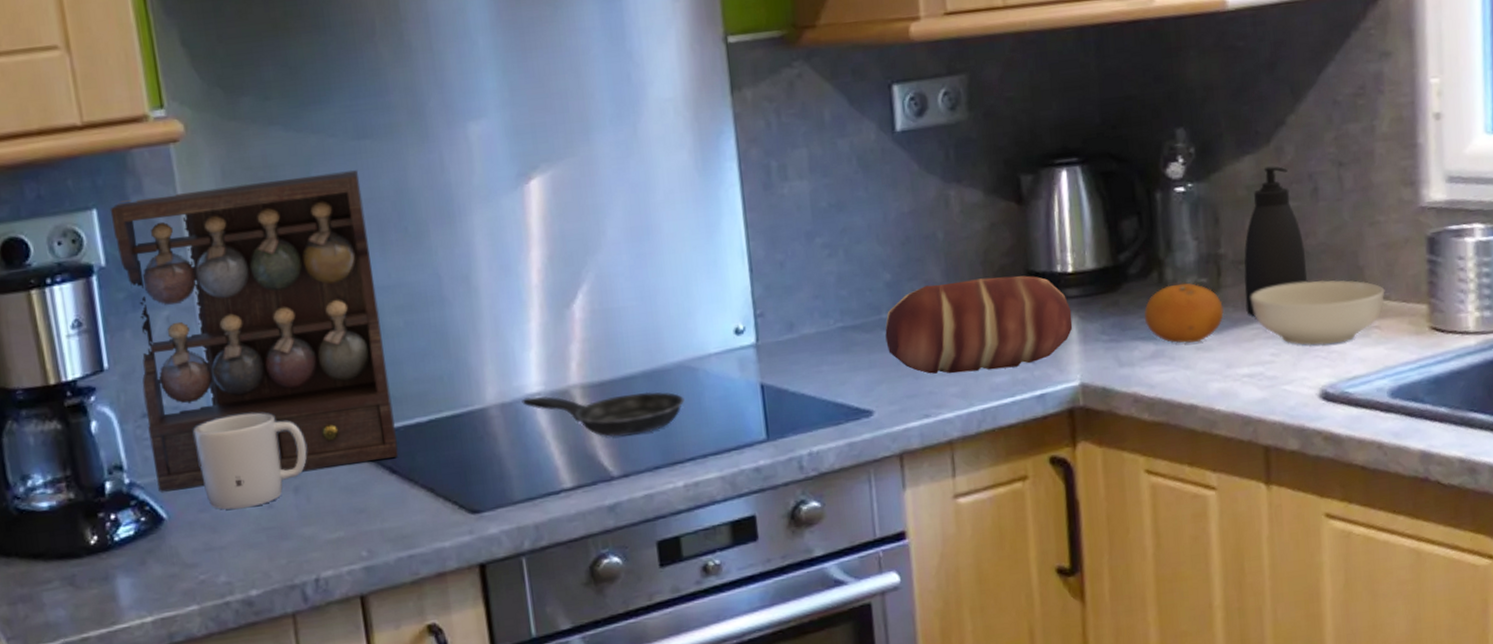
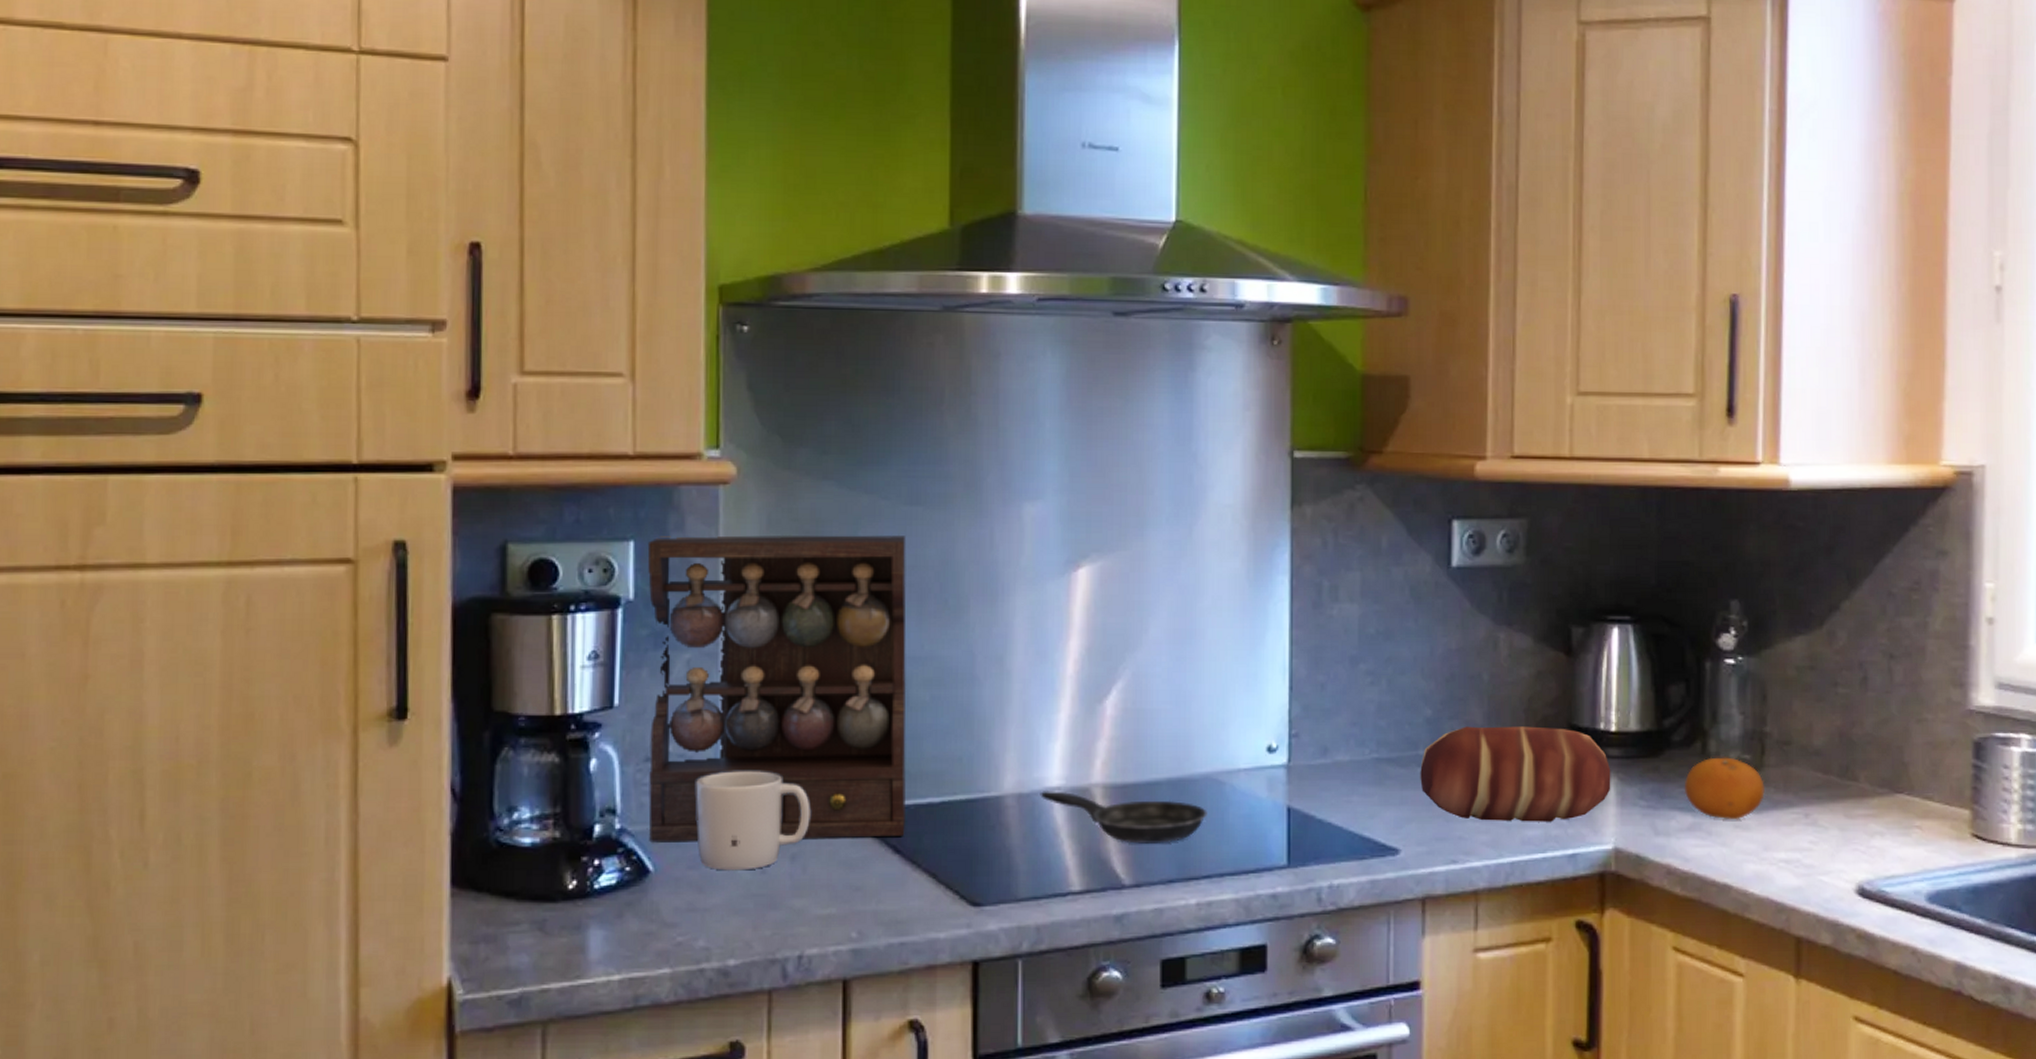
soap dispenser: present [1244,166,1308,316] -> none [1787,650,1852,800]
bowl: present [1250,280,1385,346] -> none [1792,771,1928,839]

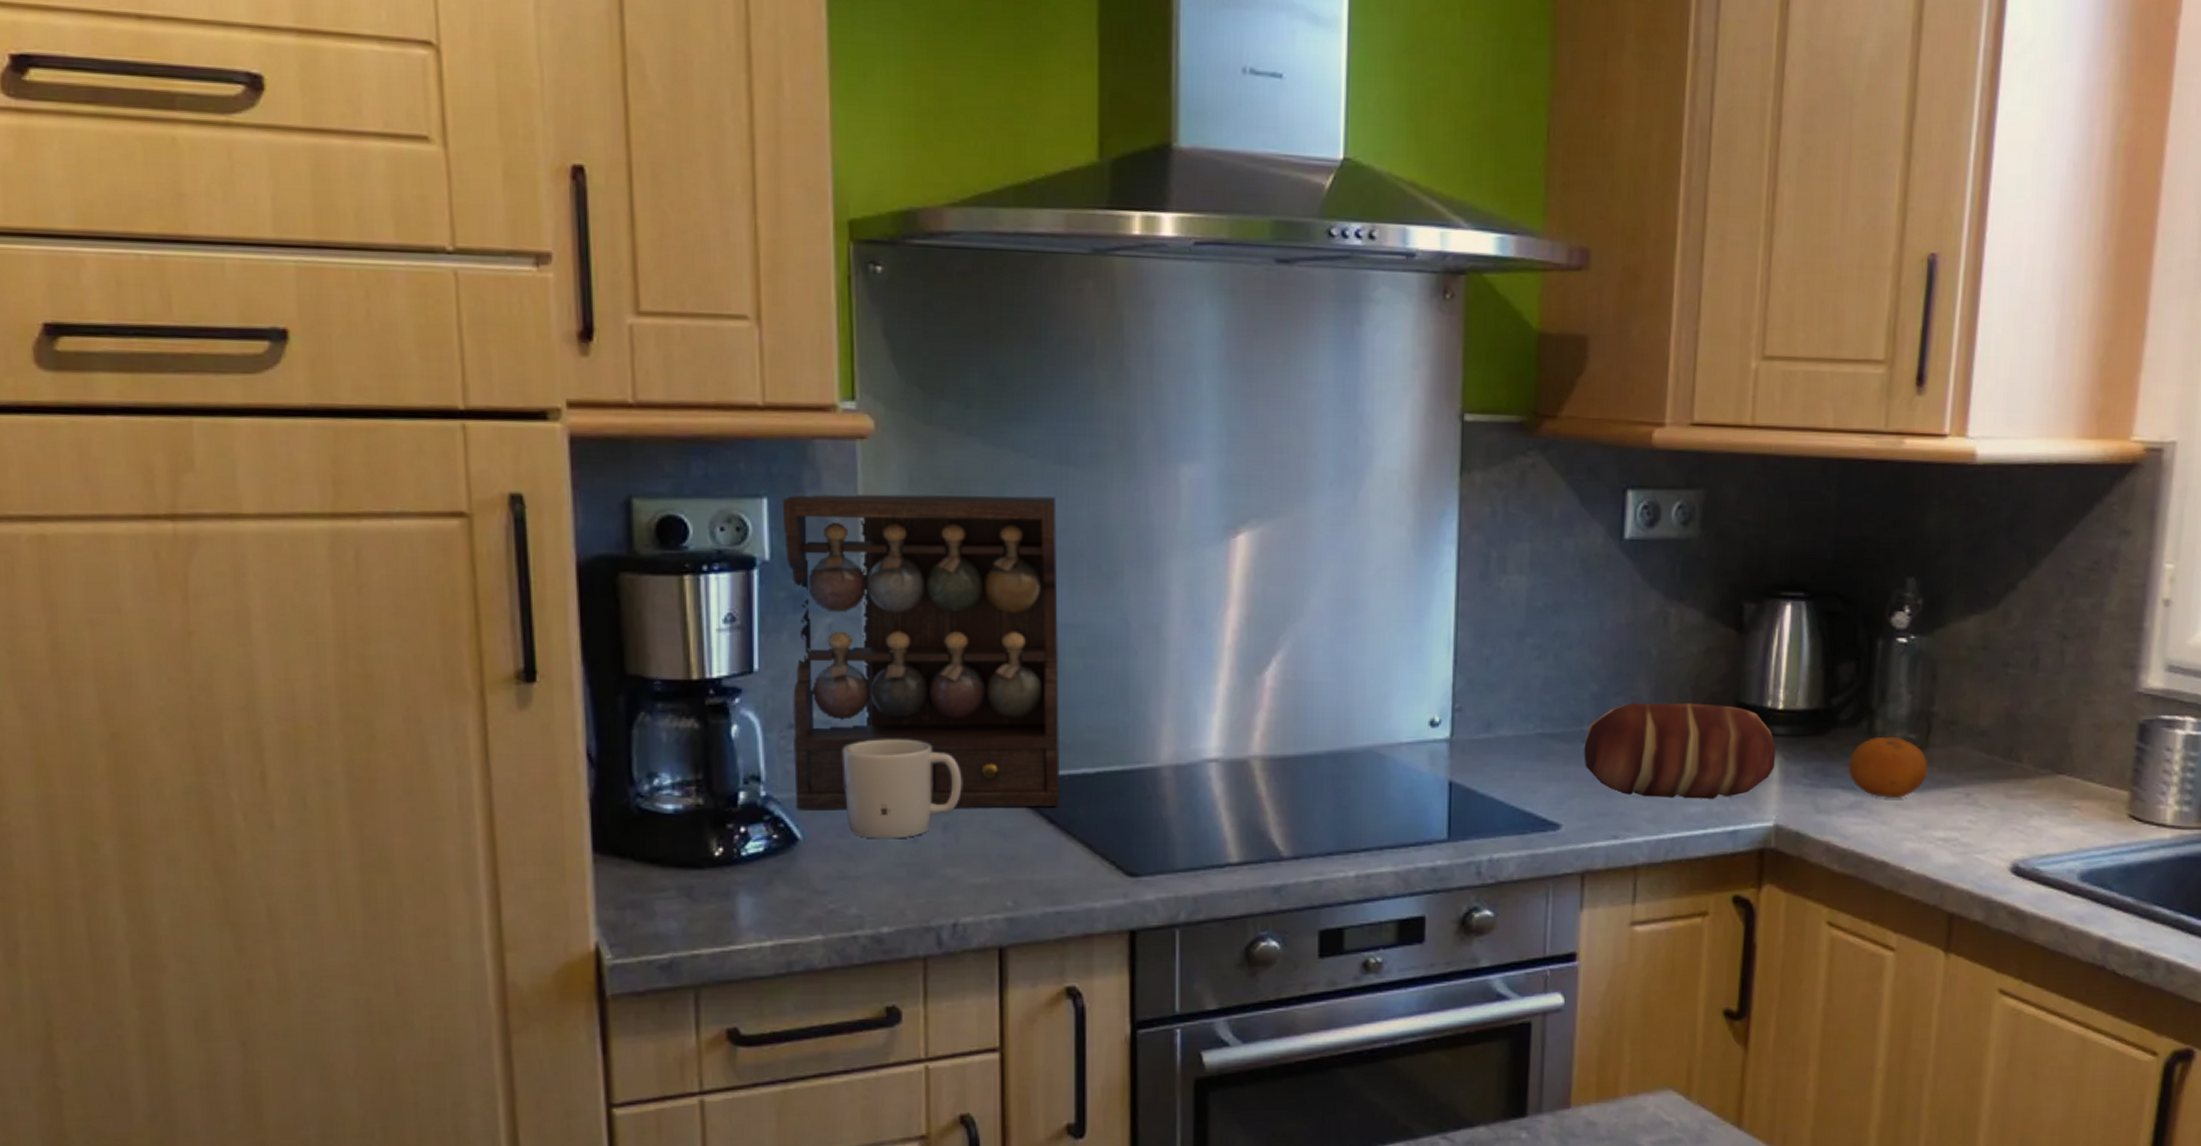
frying pan: present [1040,791,1208,844] -> none [1197,763,1368,816]

